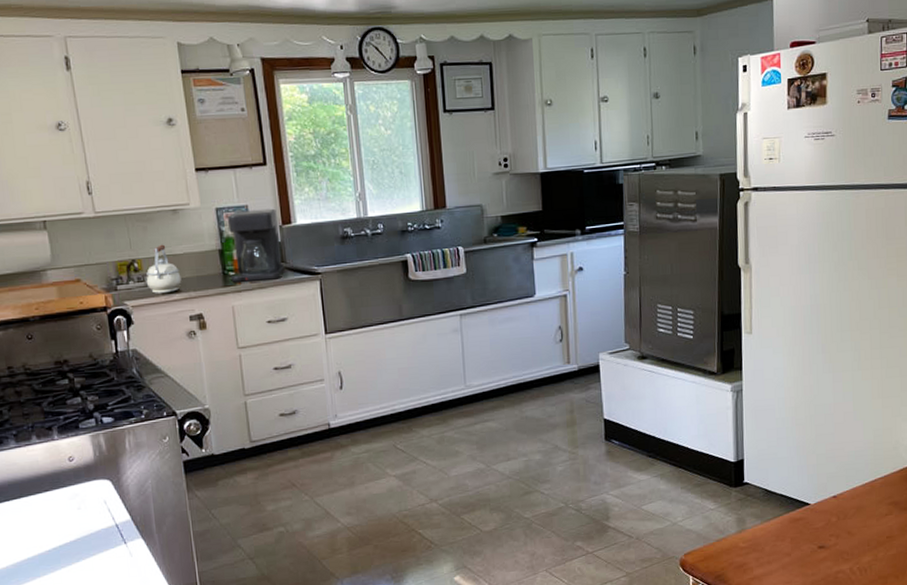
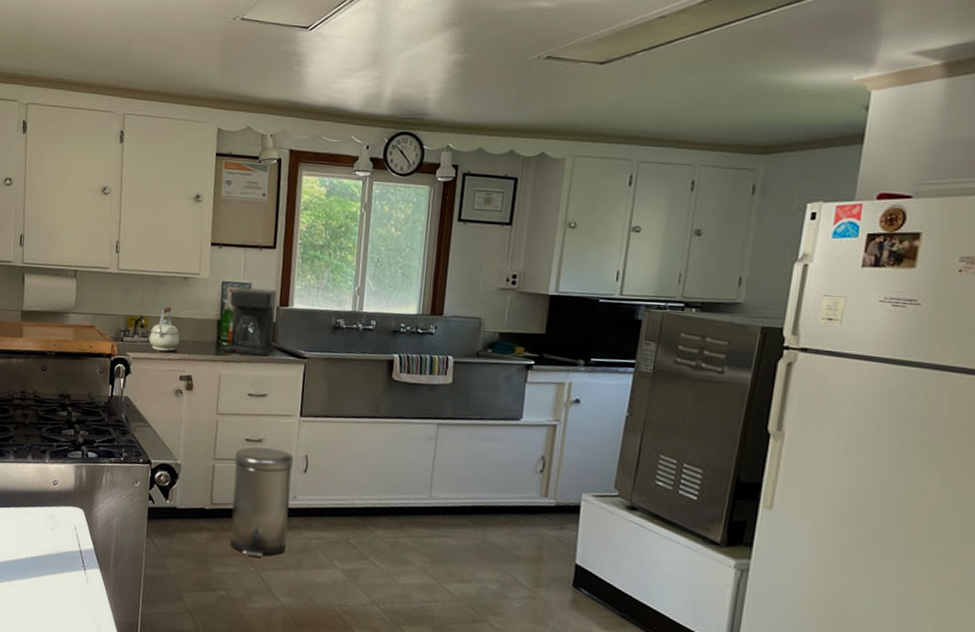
pedal bin: none [266,371,336,486] -> present [230,447,294,557]

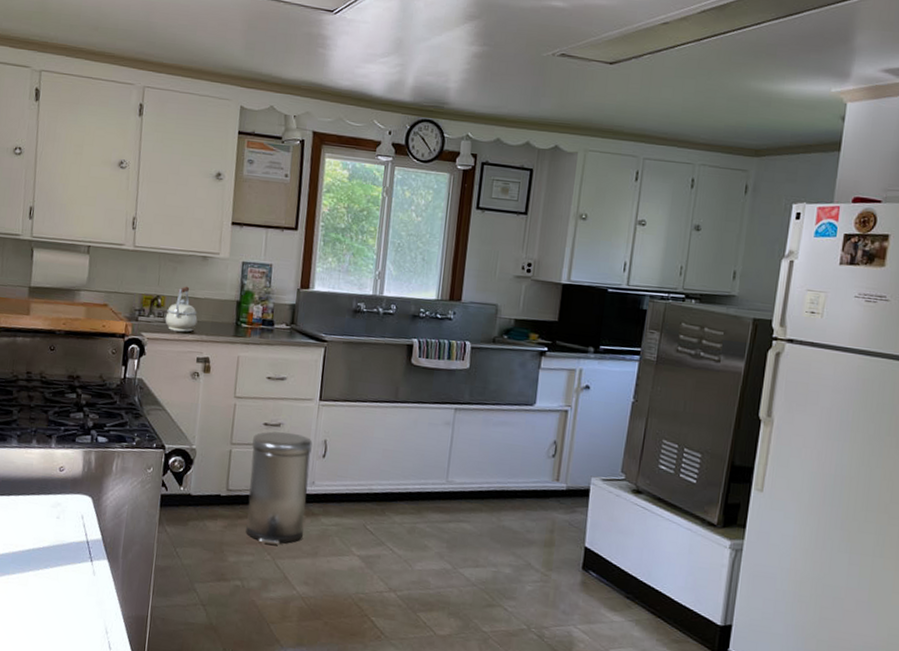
coffee maker: present [223,287,277,356] -> none [242,267,298,339]

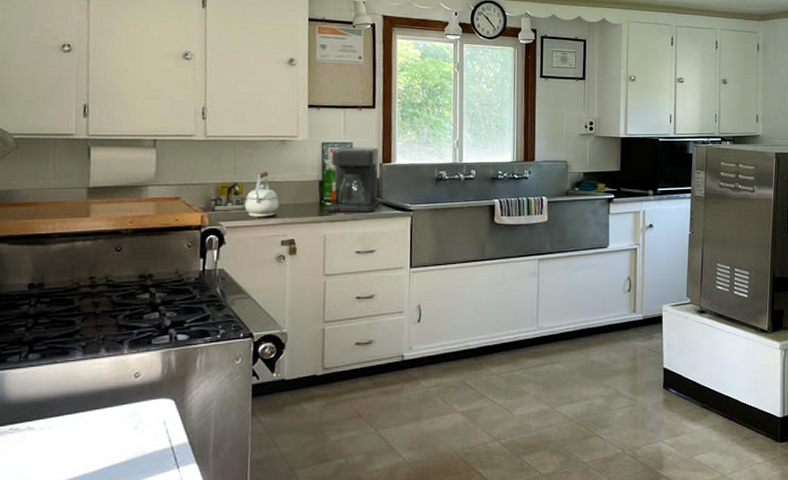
coffee maker: none [242,267,298,339] -> present [327,146,380,213]
pedal bin: present [246,431,312,545] -> none [346,302,406,416]

